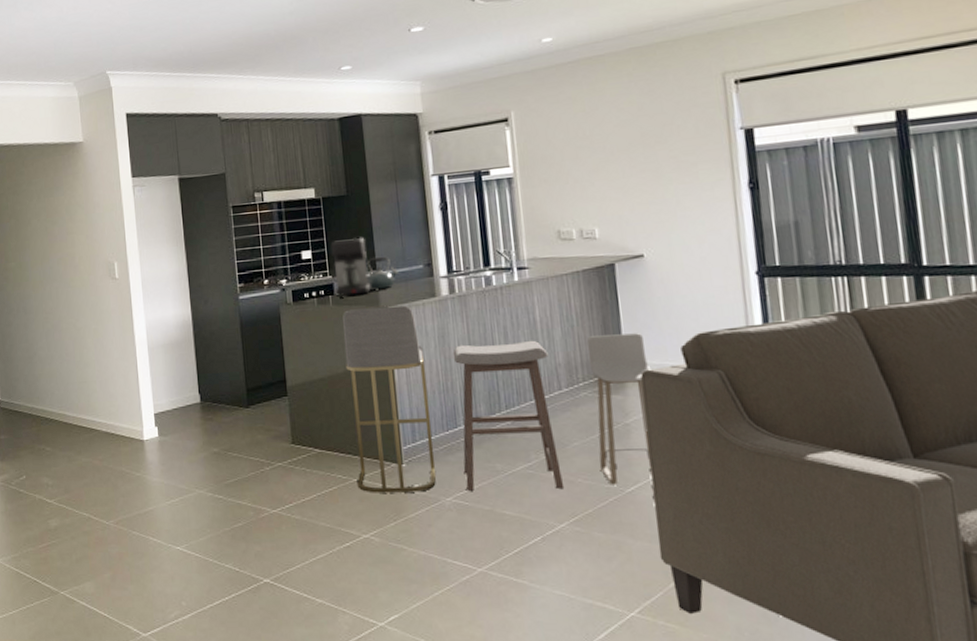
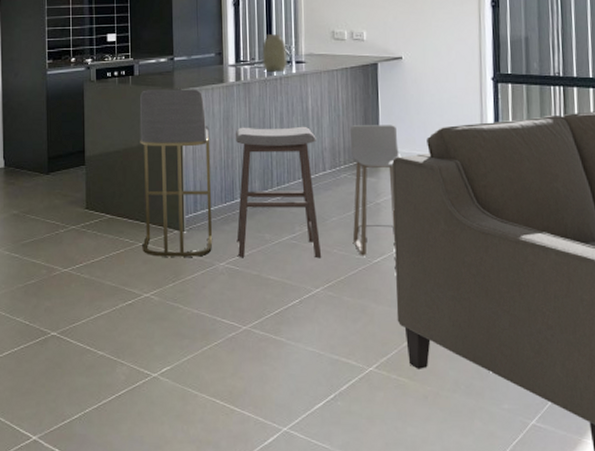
coffee maker: present [330,237,371,296] -> none [134,25,168,77]
kettle: present [367,257,399,291] -> none [165,44,193,74]
vase: none [477,238,508,283] -> present [262,34,288,73]

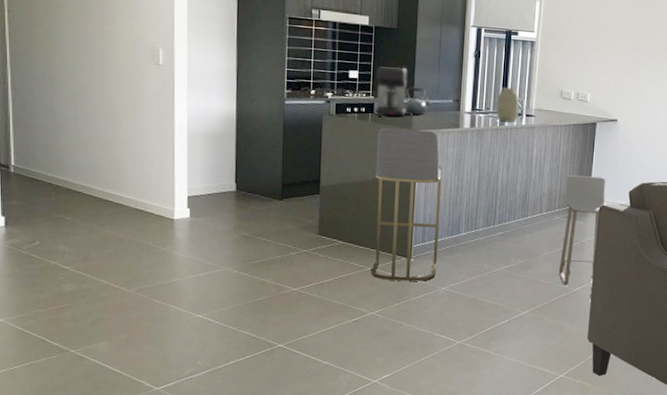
coffee maker: none [134,25,168,77] -> present [374,66,408,117]
kettle: none [165,44,193,74] -> present [404,87,432,115]
bar stool: present [235,126,322,257] -> none [458,169,537,285]

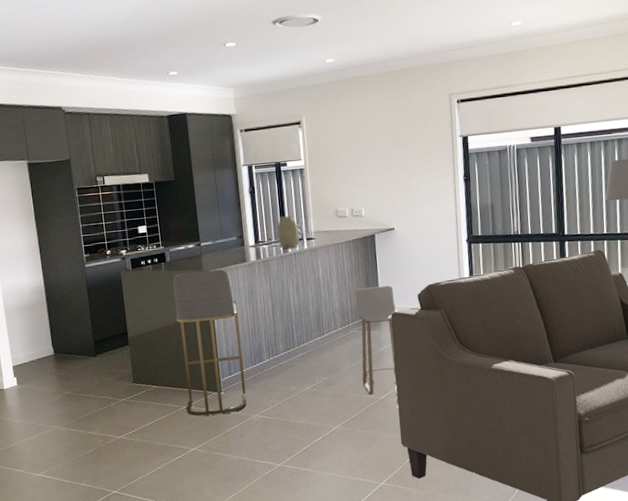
coffee maker: present [374,66,408,117] -> none [162,215,196,263]
kettle: present [404,87,432,115] -> none [192,231,217,258]

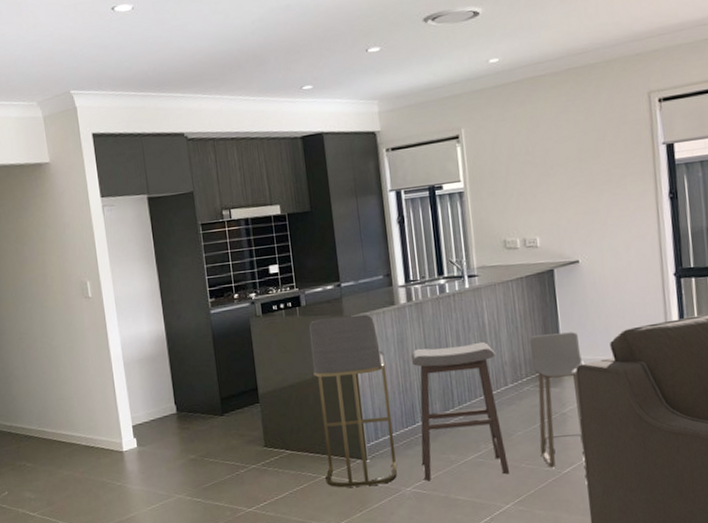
bar stool: none [259,293,338,408] -> present [410,341,510,480]
vase: present [277,216,300,251] -> none [431,249,460,291]

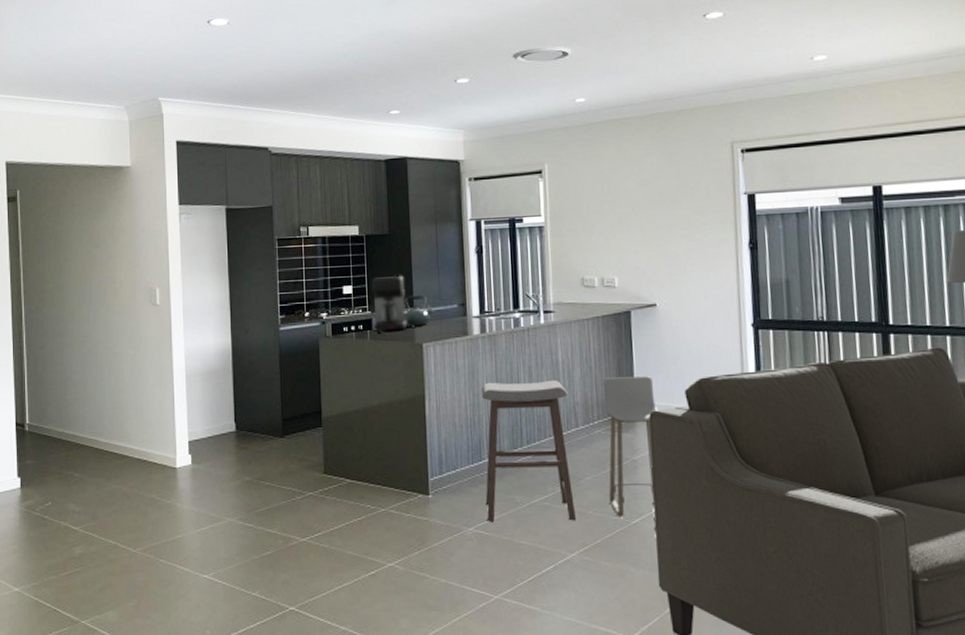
coffee maker: none [296,251,335,308] -> present [371,275,408,331]
bar stool: present [309,314,397,488] -> none [378,342,460,523]
kettle: none [331,269,361,301] -> present [405,295,434,327]

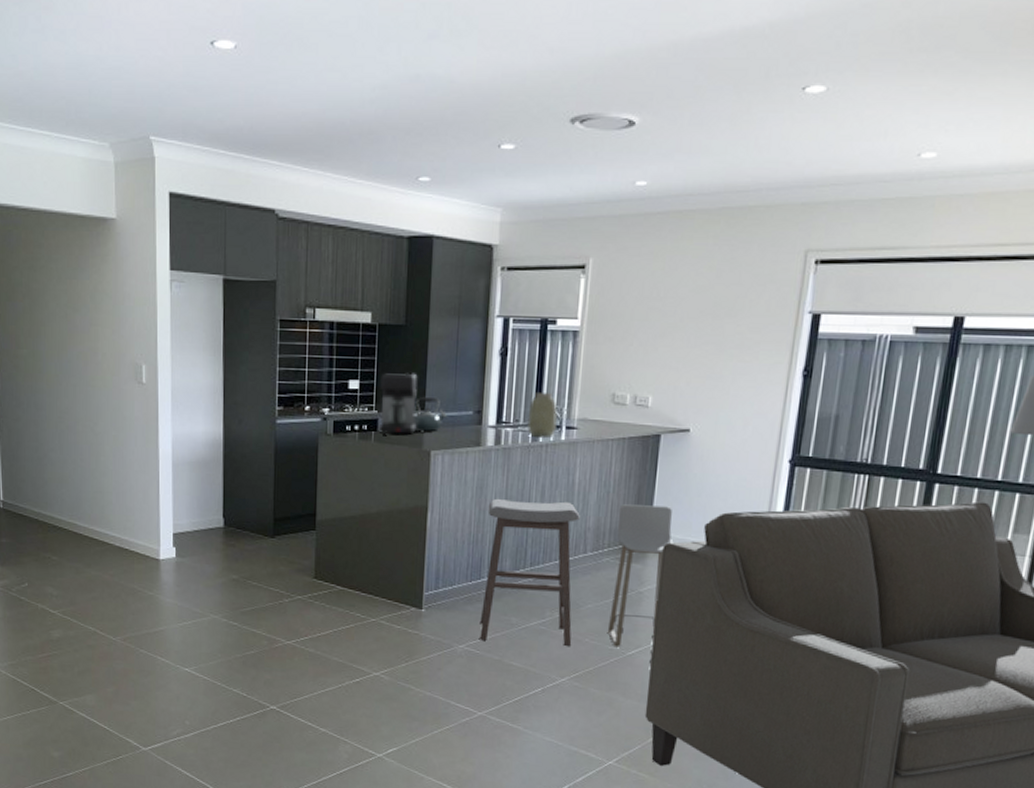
vase: none [507,282,536,324] -> present [527,393,558,439]

